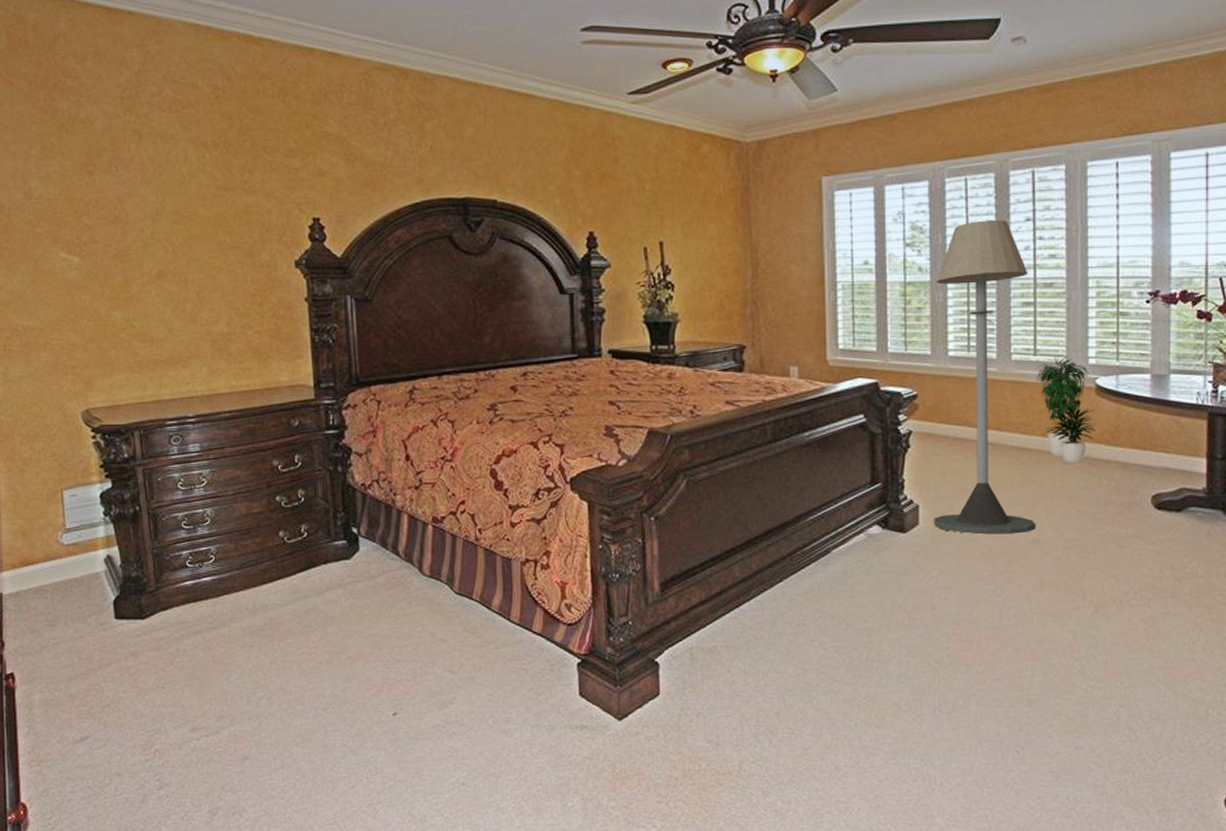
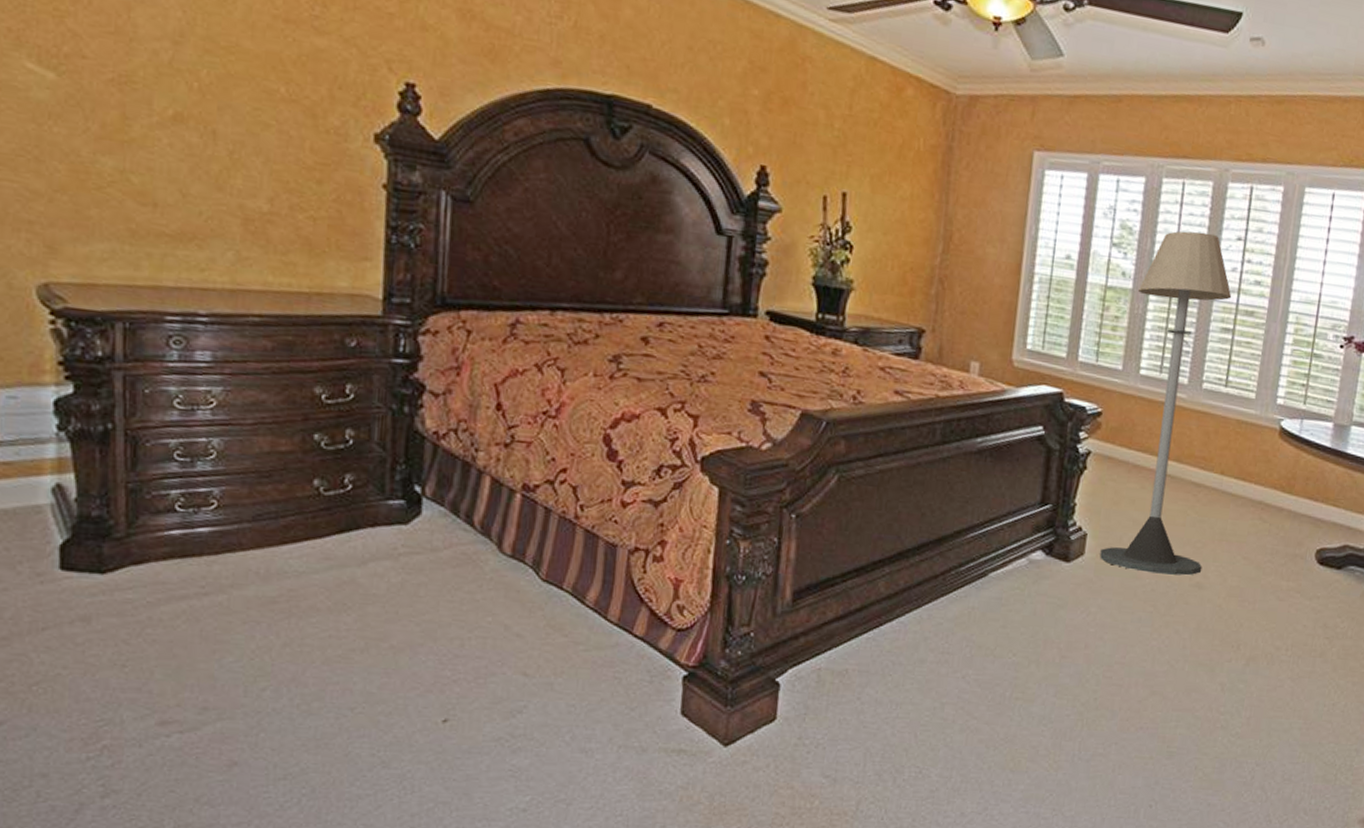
potted plant: present [1037,355,1096,463] -> none [1224,389,1276,507]

